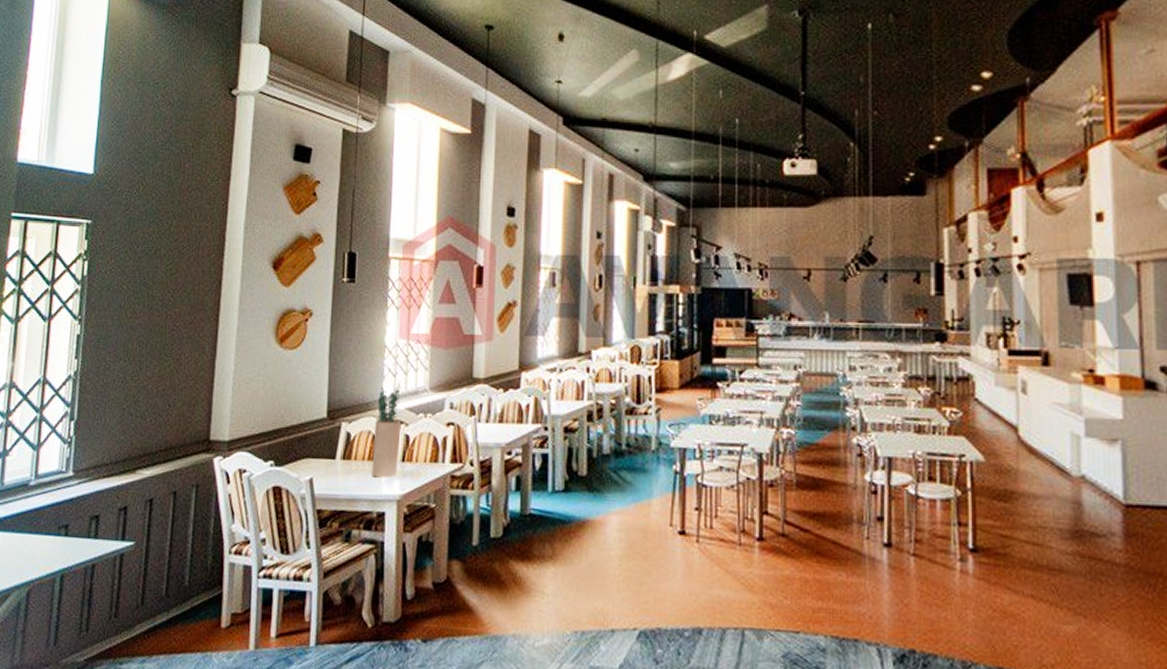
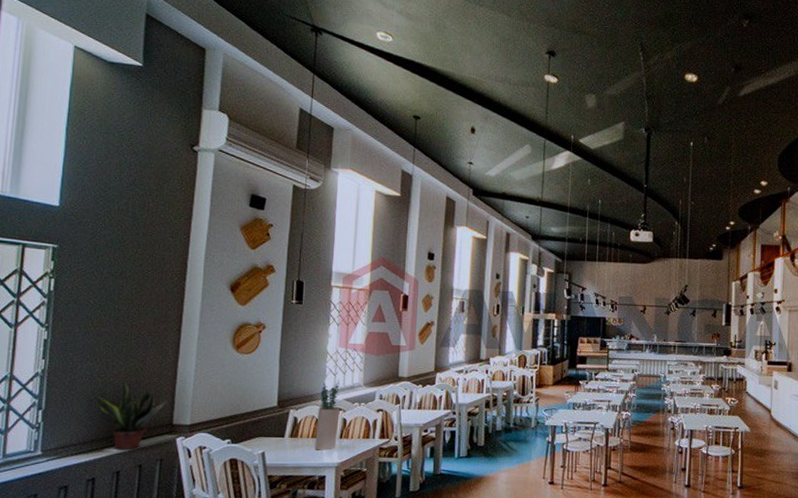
potted plant: none [128,386,205,472] -> present [95,382,168,450]

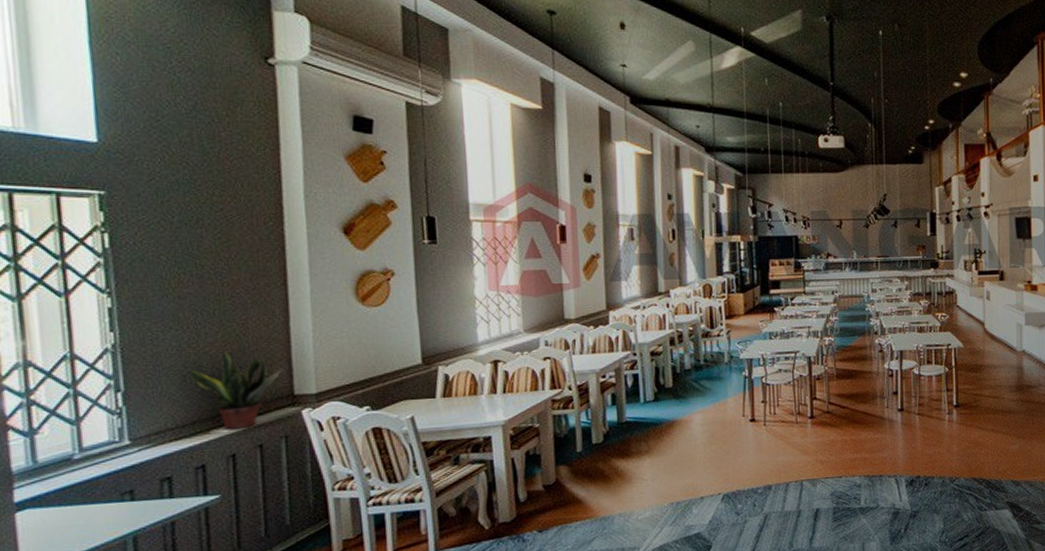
vase: present [315,379,340,451] -> none [472,327,500,409]

